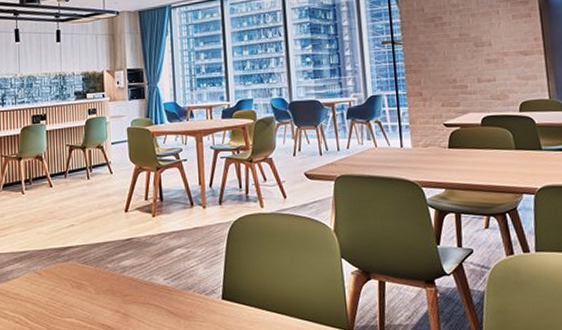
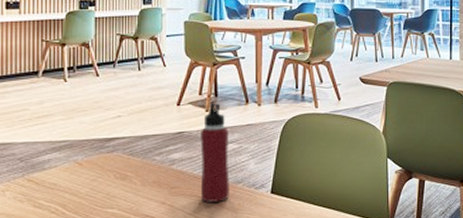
water bottle: none [149,206,181,310] -> present [200,102,229,202]

